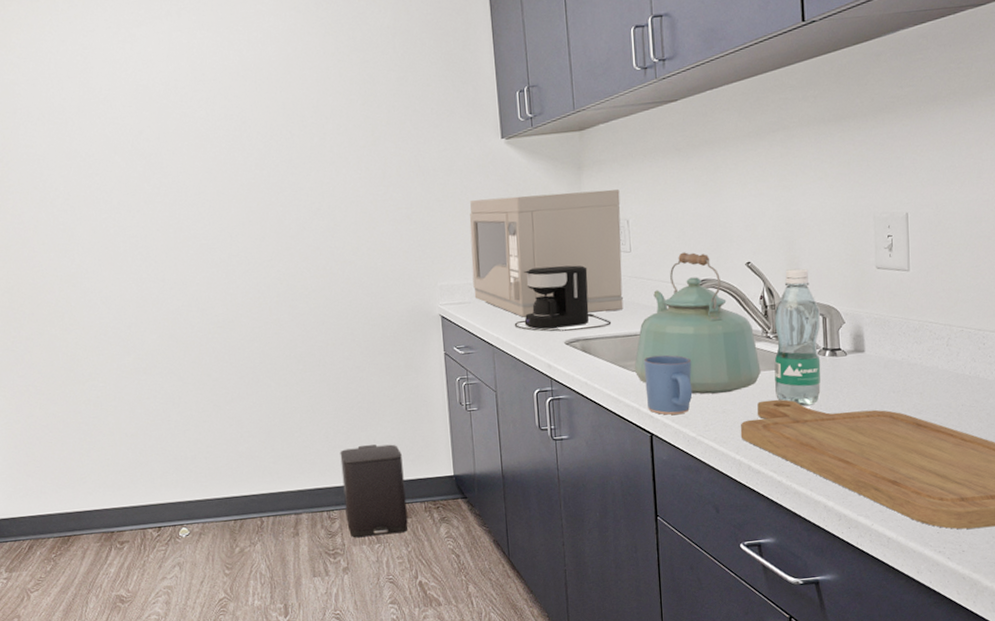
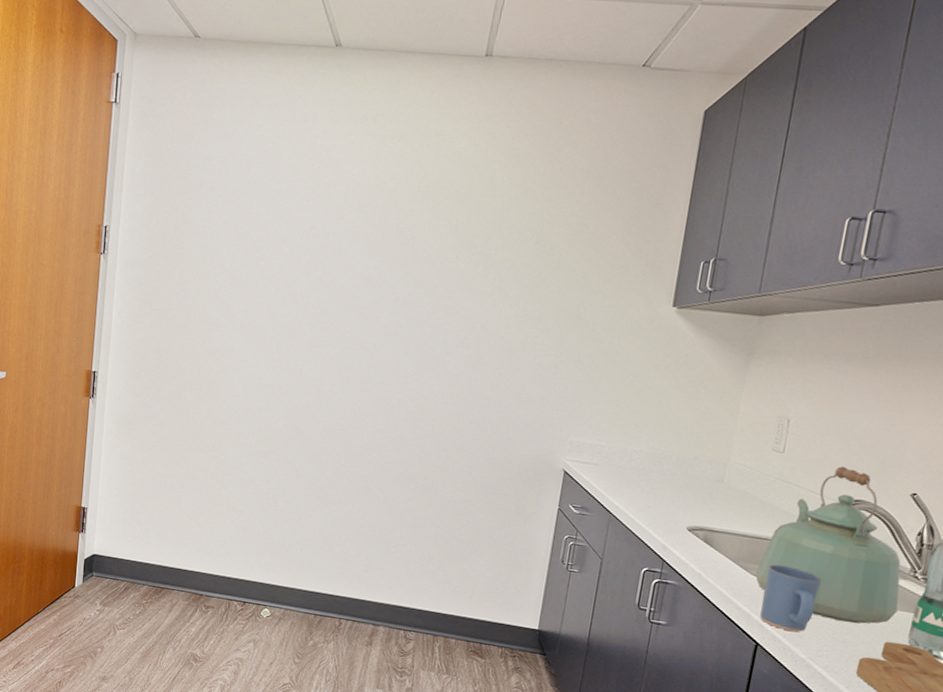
pedal bin: present [340,444,408,538] -> none [421,576,491,671]
microwave: present [469,189,624,317] -> none [603,363,788,510]
coffee maker: present [514,265,612,332] -> none [638,445,744,523]

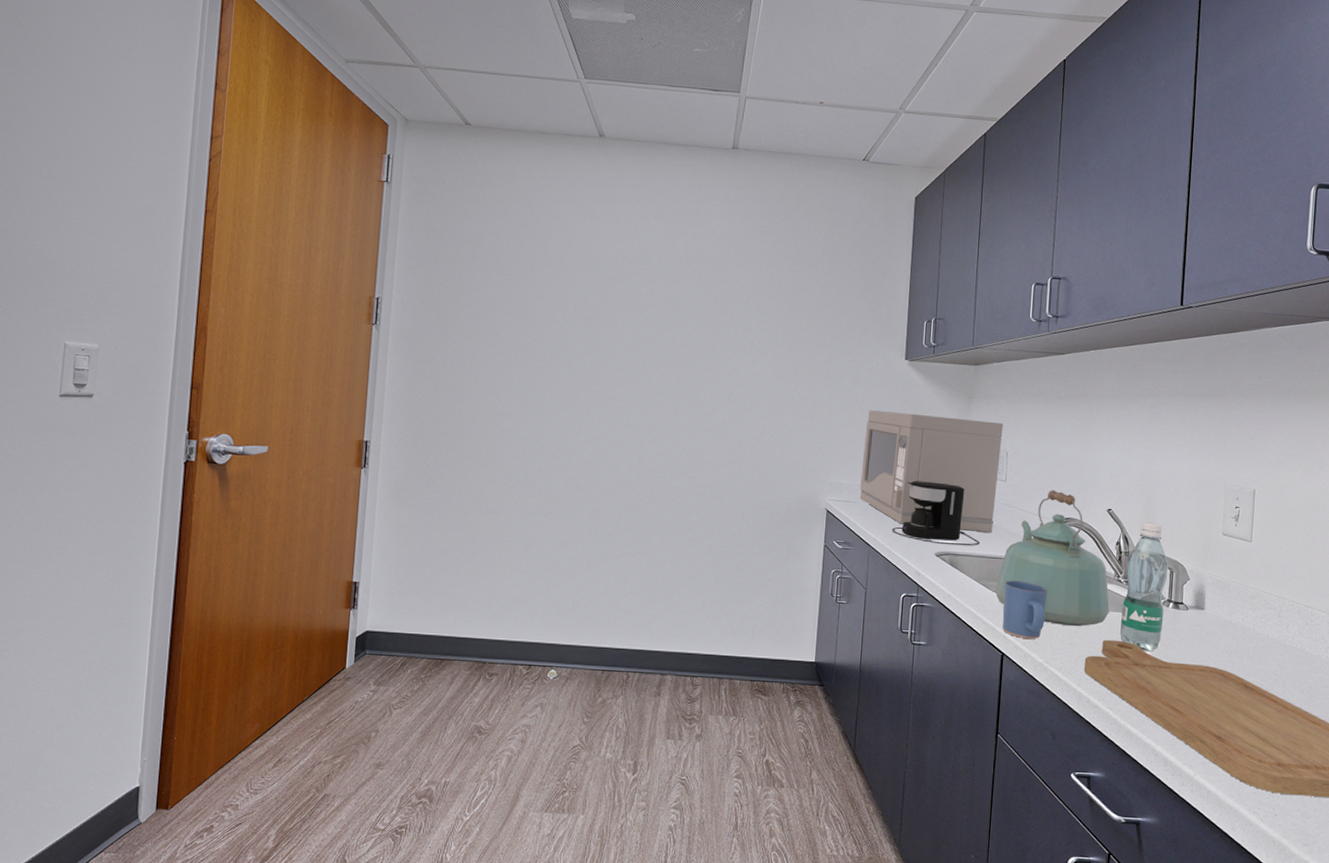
microwave: none [603,363,788,510] -> present [859,410,1003,532]
coffee maker: none [638,445,744,523] -> present [892,481,980,546]

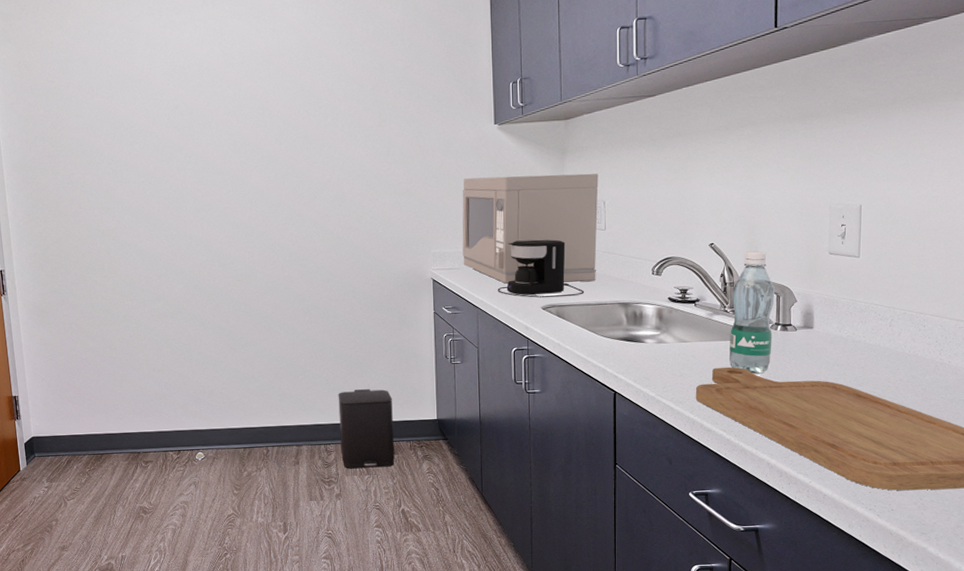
pedal bin: none [707,619,770,710] -> present [338,389,395,469]
kettle: present [995,490,1110,626] -> none [602,232,717,359]
mug: present [1002,580,1048,640] -> none [612,322,655,376]

